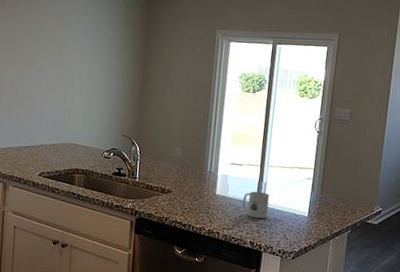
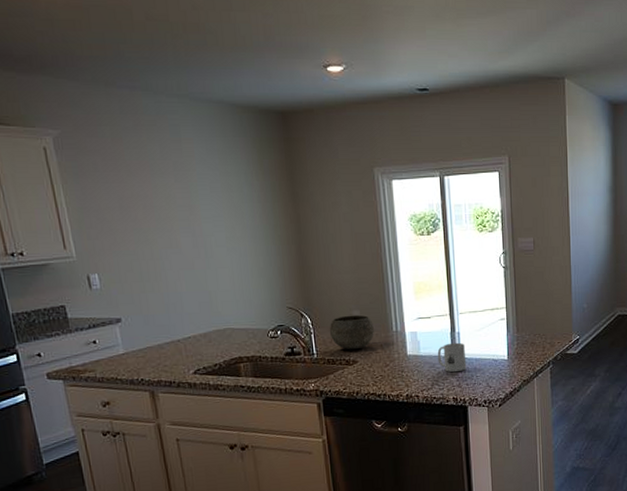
bowl: none [152,150,192,181] -> present [329,314,375,350]

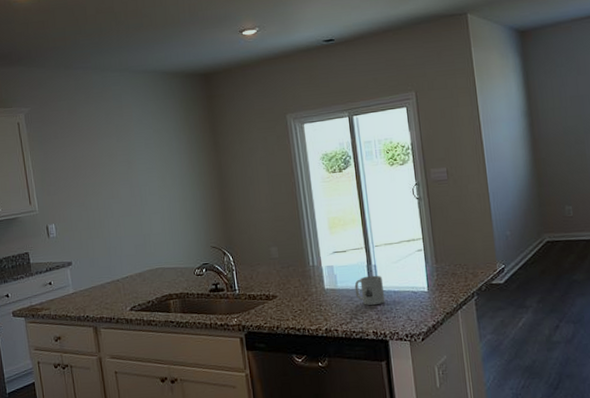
bowl: present [329,314,375,350] -> none [249,251,293,285]

